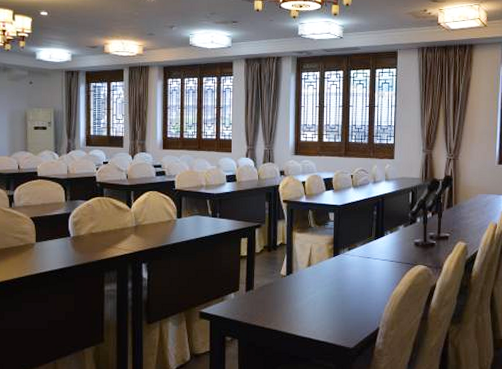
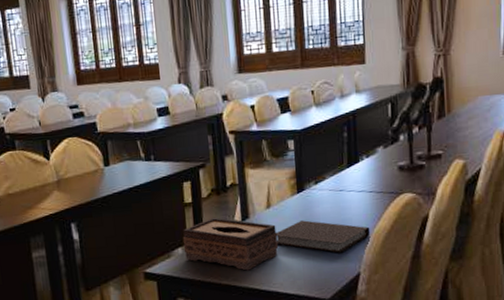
tissue box: none [236,271,315,318] -> present [182,218,278,271]
notebook: none [314,280,390,310] -> present [276,220,371,253]

